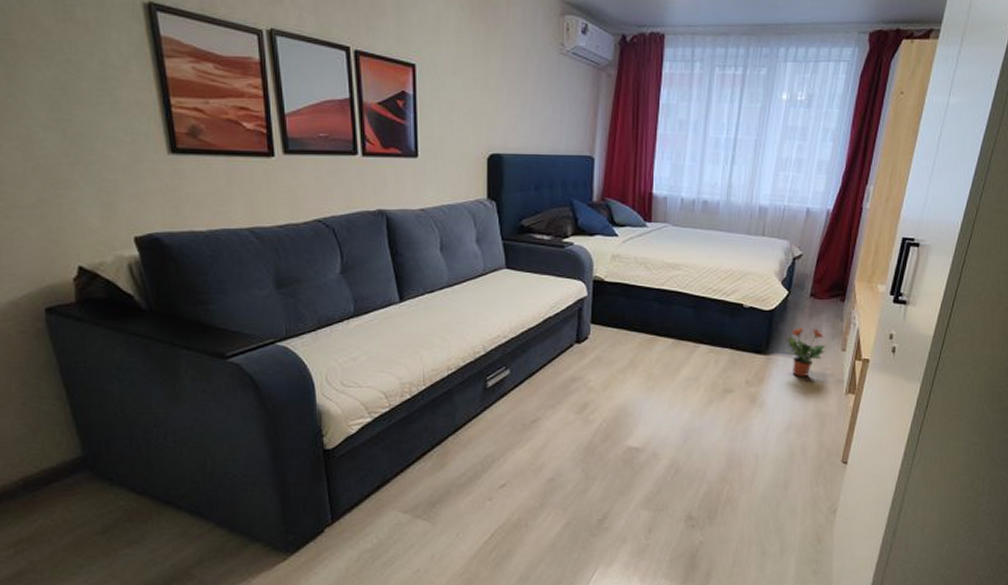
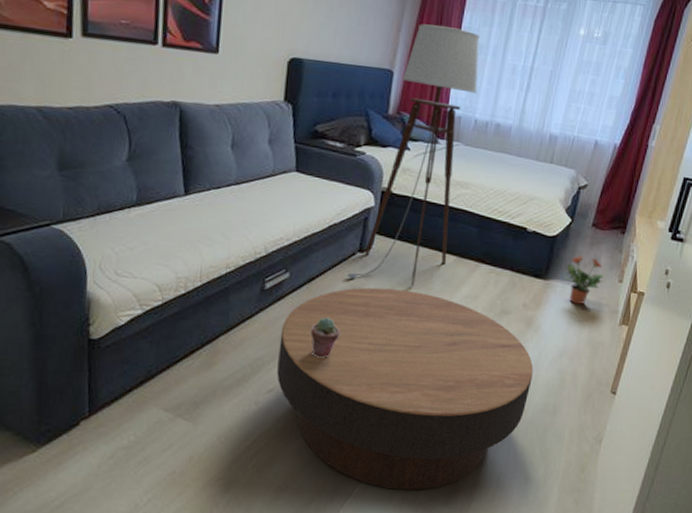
coffee table: none [507,377,761,573] -> present [277,287,534,490]
potted succulent: none [536,409,565,450] -> present [310,316,341,358]
floor lamp: none [565,105,681,373] -> present [346,24,480,286]

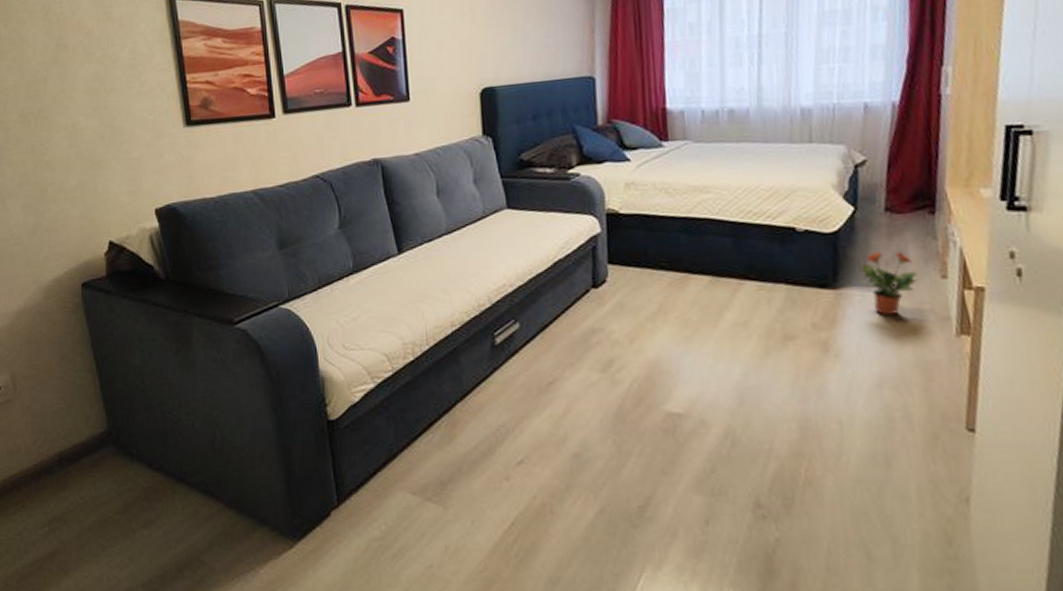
coffee table: present [277,287,534,490] -> none [520,325,847,578]
potted succulent: present [310,316,341,358] -> none [553,368,589,418]
floor lamp: present [346,24,480,286] -> none [582,12,700,320]

